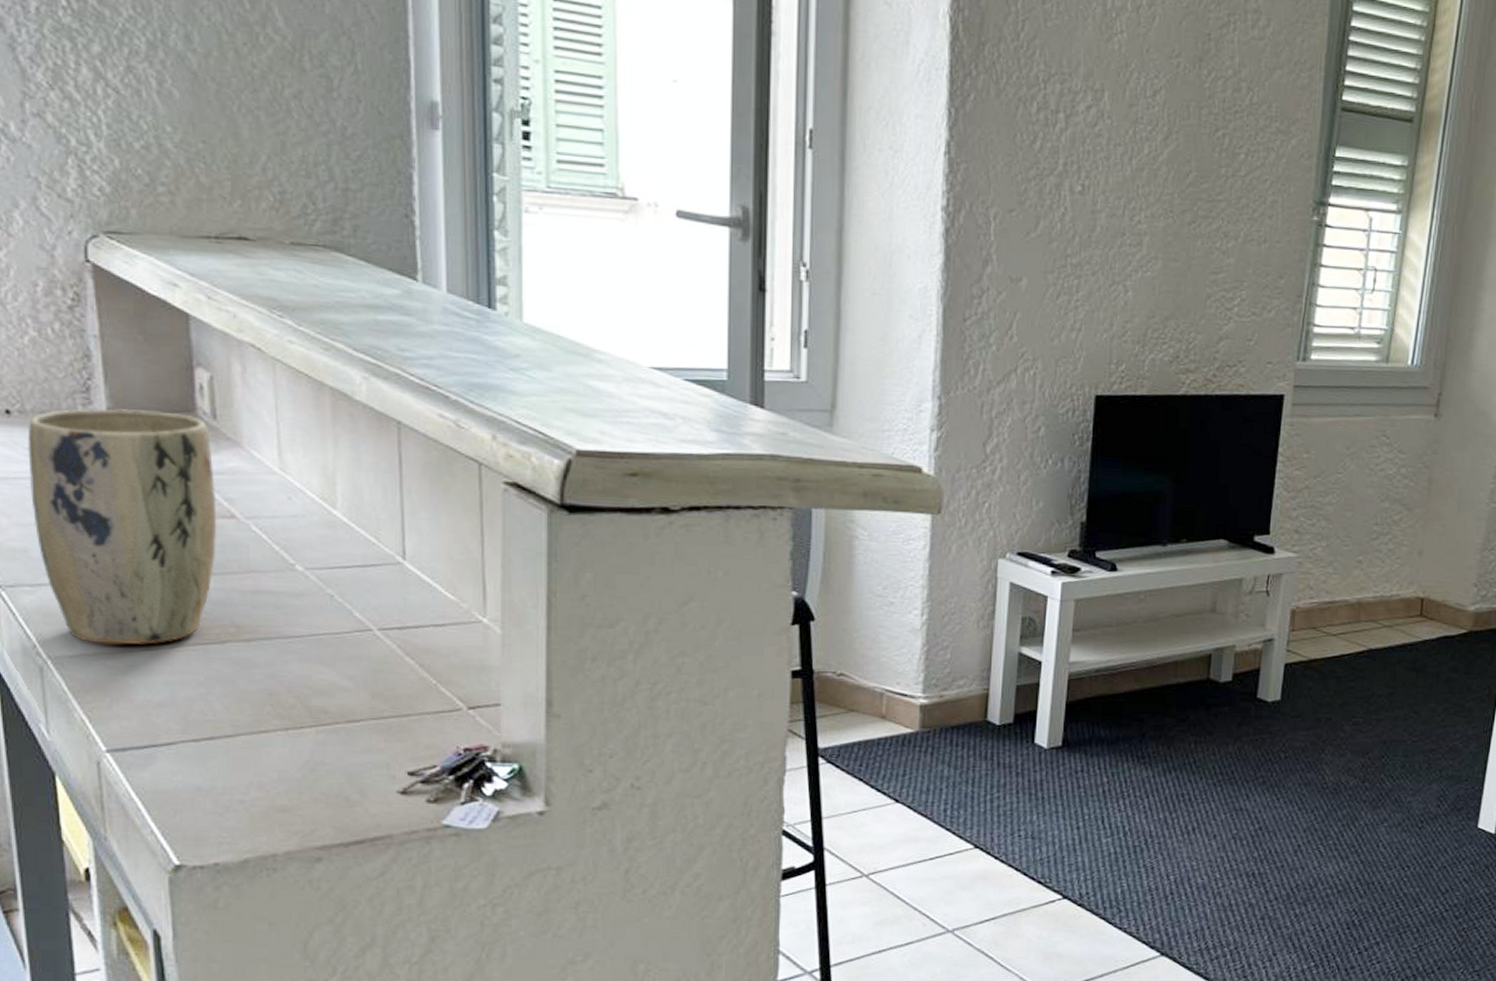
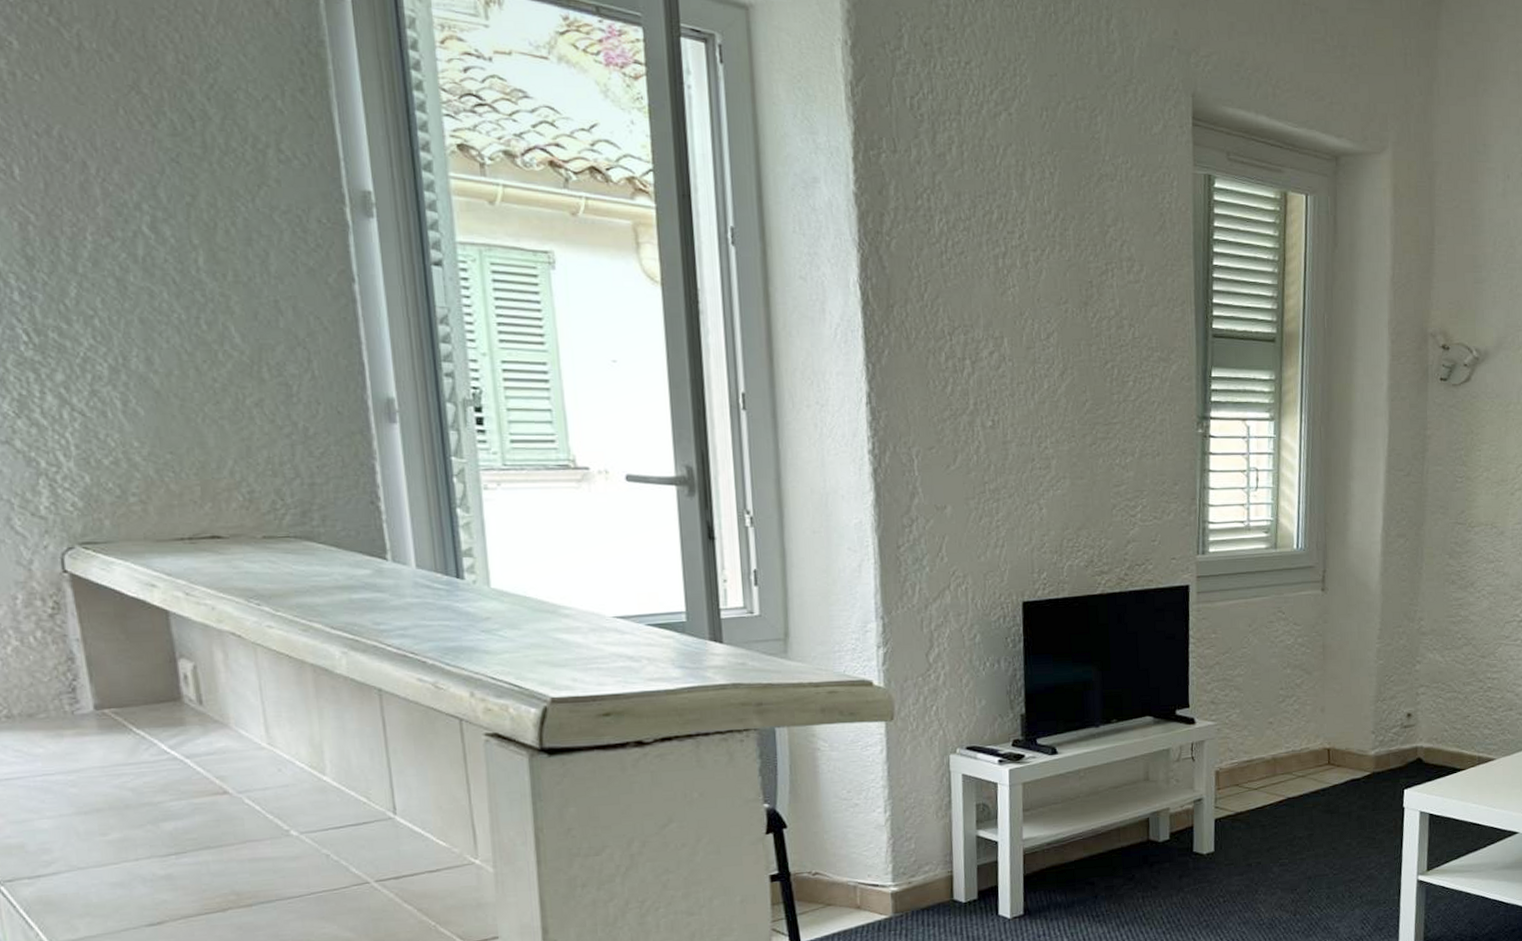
plant pot: present [27,409,217,645] -> none [16,703,212,925]

